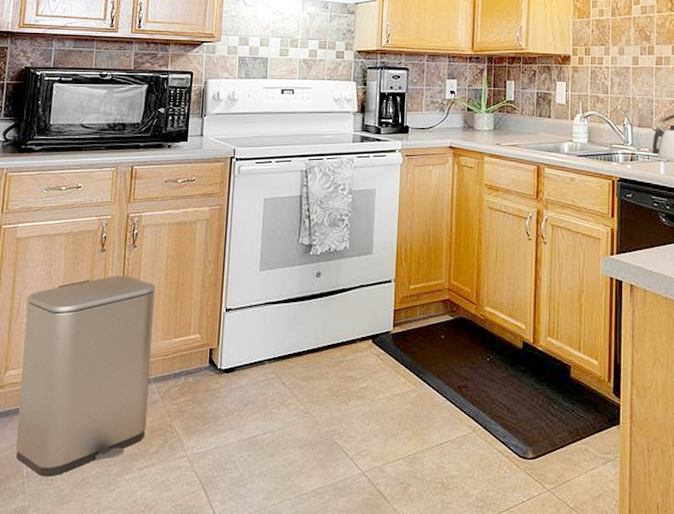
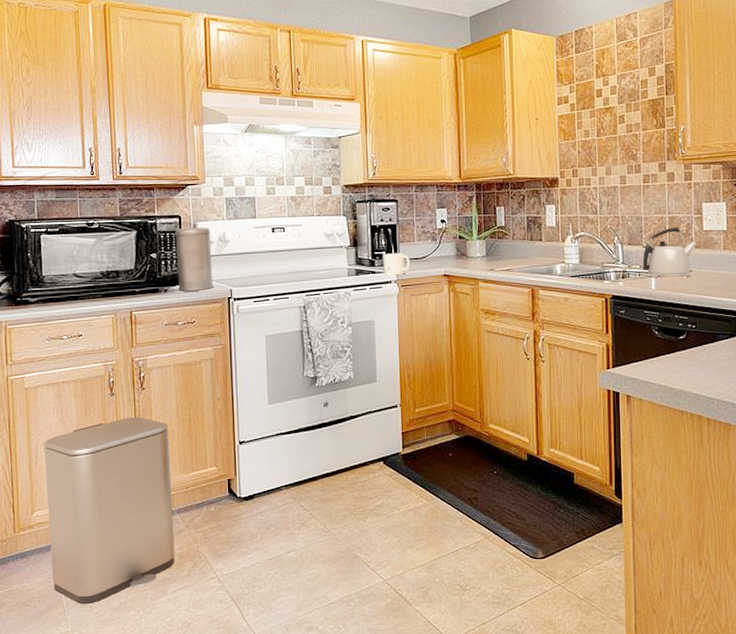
canister: none [181,84,221,150] -> present [175,227,214,292]
mug: none [389,121,416,145] -> present [383,253,410,276]

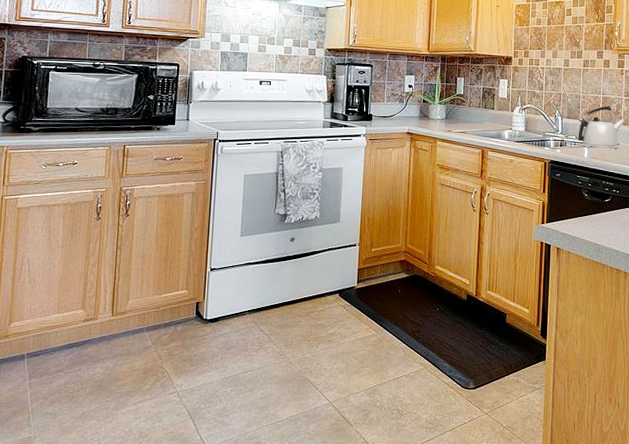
pedal bin: present [44,416,175,604] -> none [20,240,147,411]
canister: present [175,227,214,292] -> none [169,75,205,132]
mug: present [383,253,410,276] -> none [355,110,379,131]

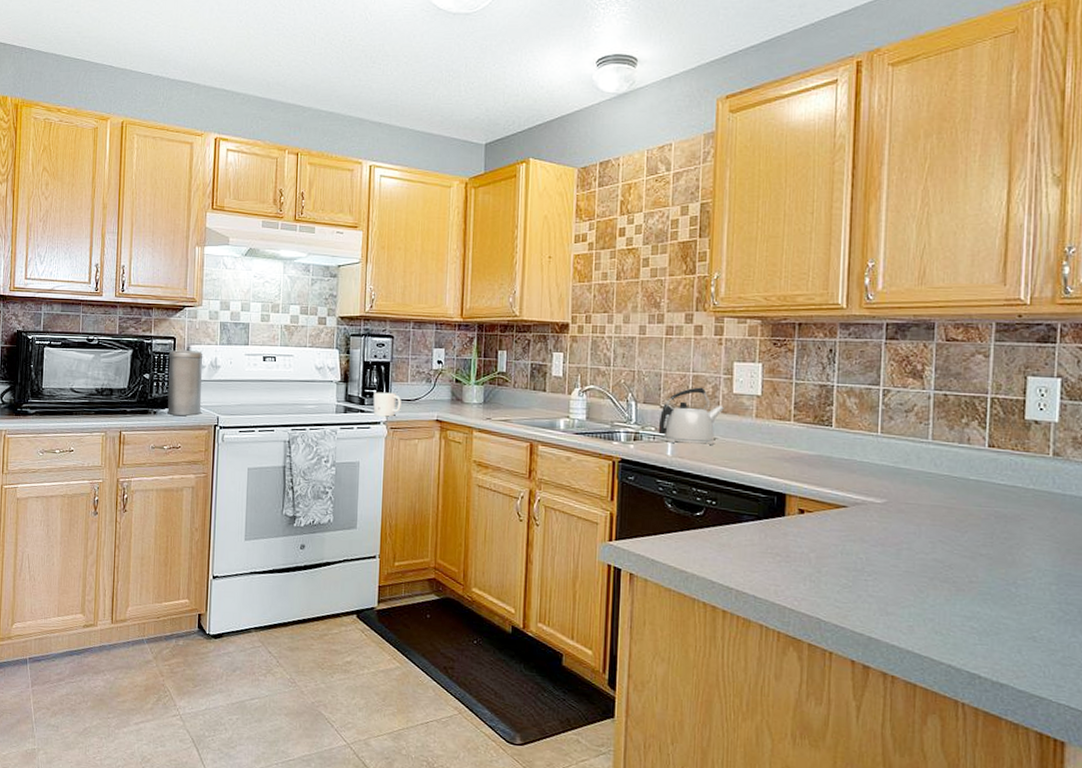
canister: none [169,75,205,132] -> present [166,350,203,417]
mug: none [355,110,379,131] -> present [373,392,401,417]

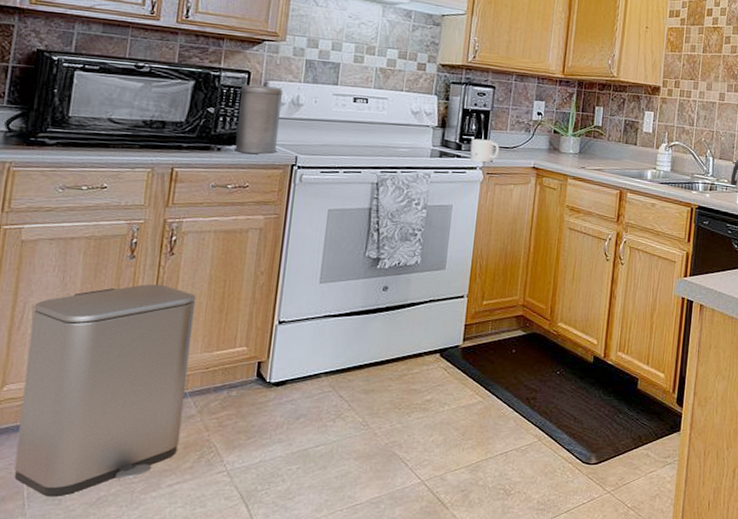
pedal bin: none [24,538,146,724] -> present [13,284,197,496]

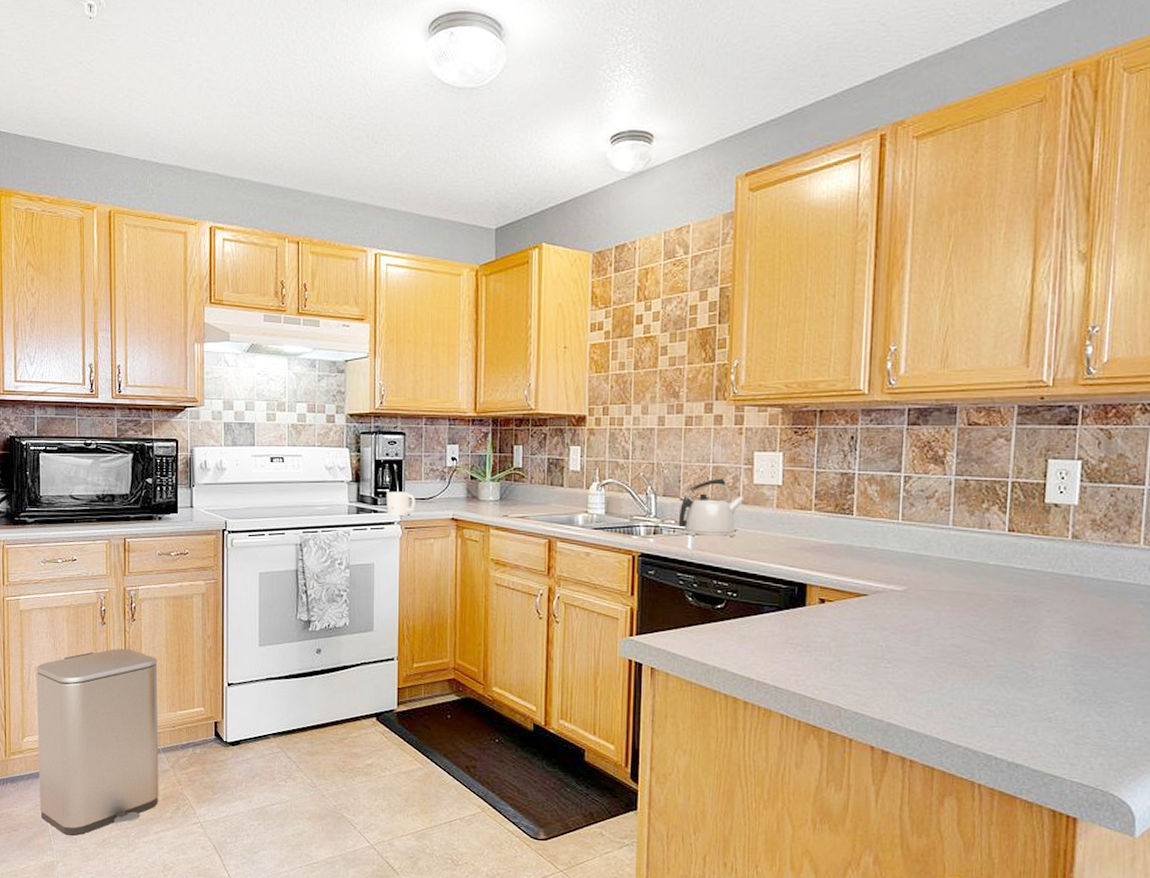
canister: present [233,84,284,155] -> none [171,453,208,522]

